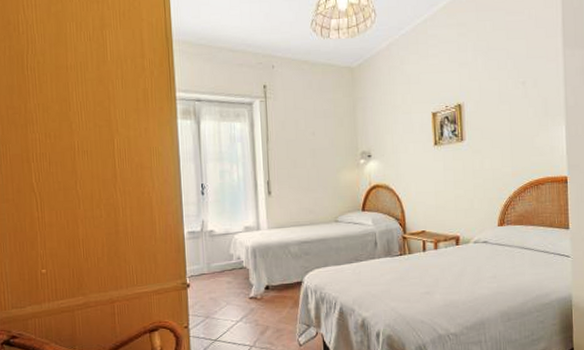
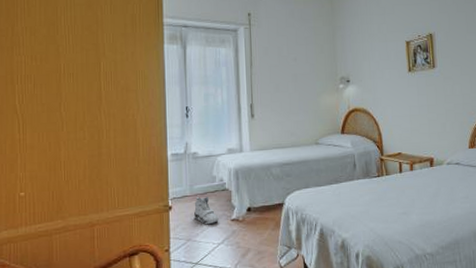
sneaker: none [211,274,237,303] -> present [193,196,219,225]

